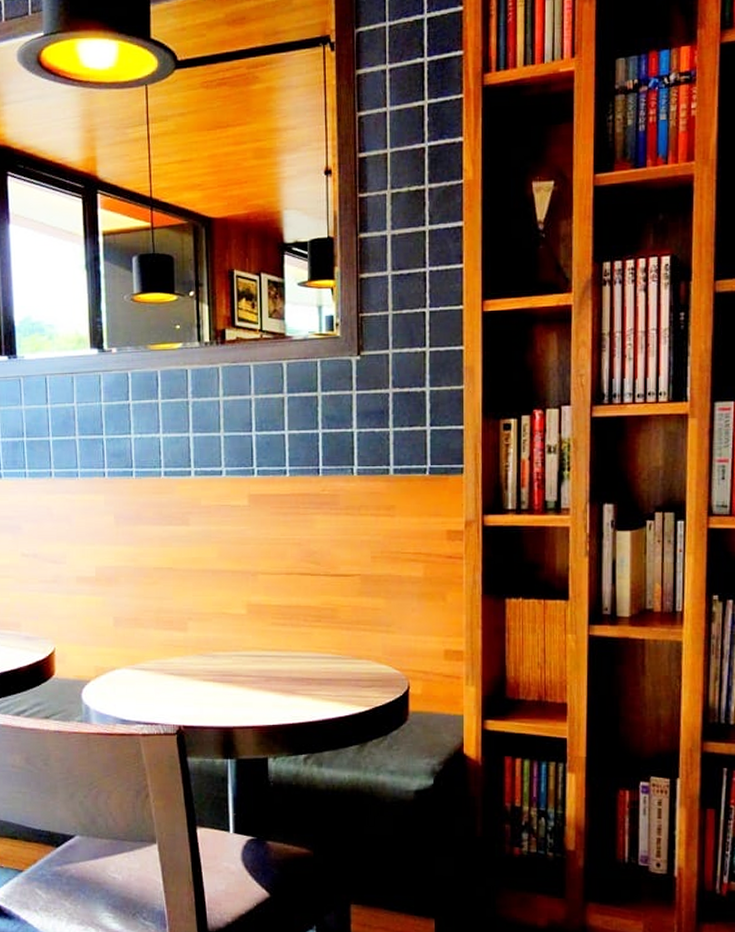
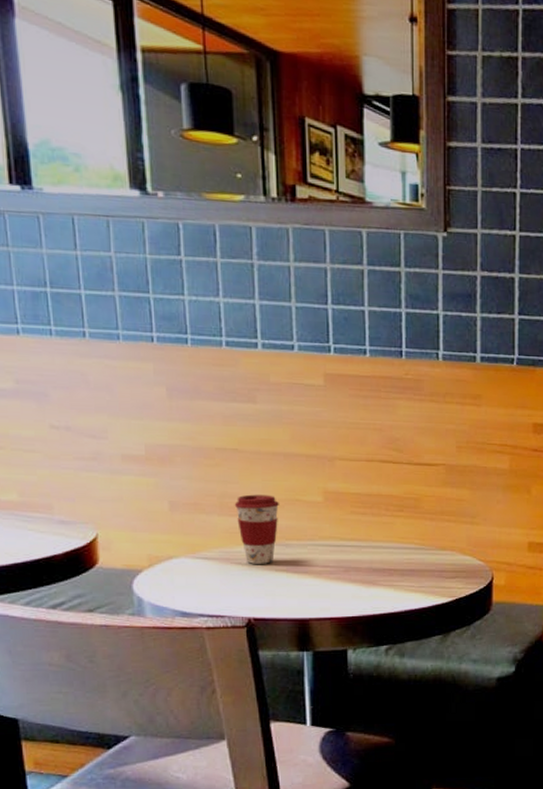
coffee cup: none [168,609,207,674] -> present [234,494,279,564]

